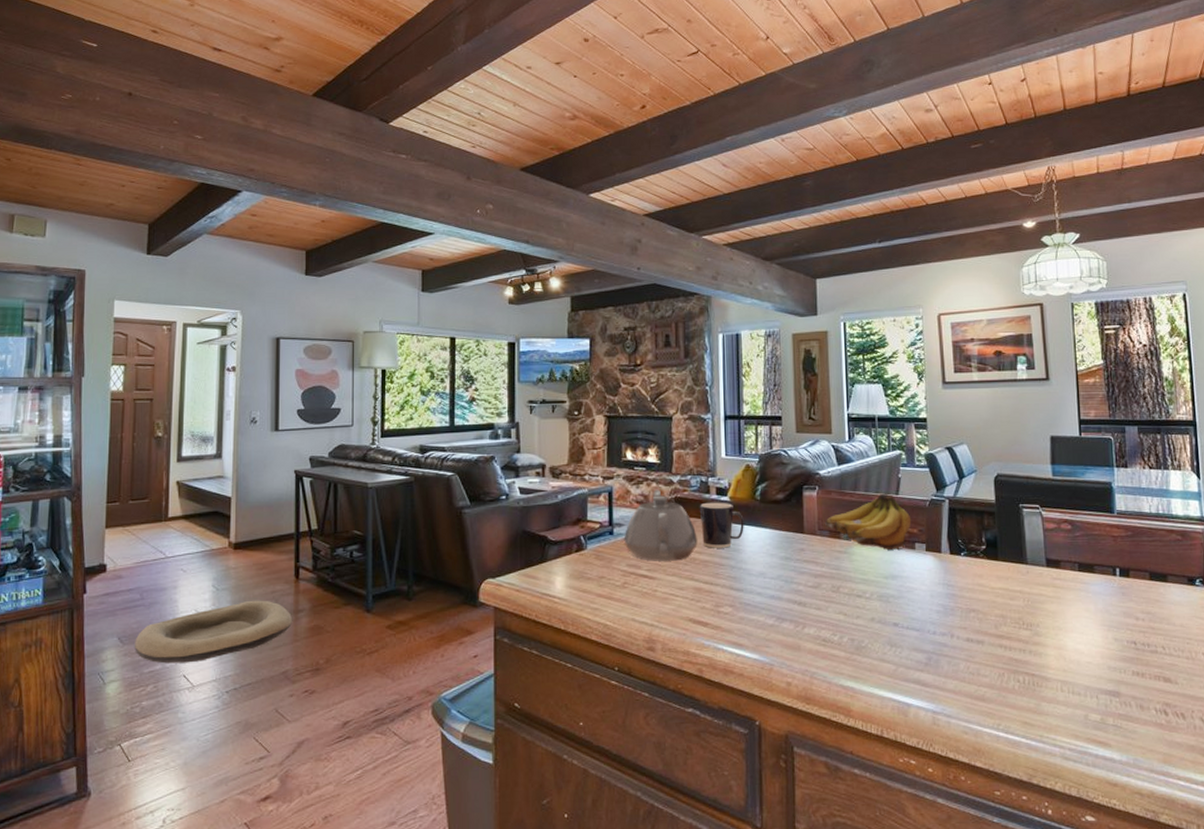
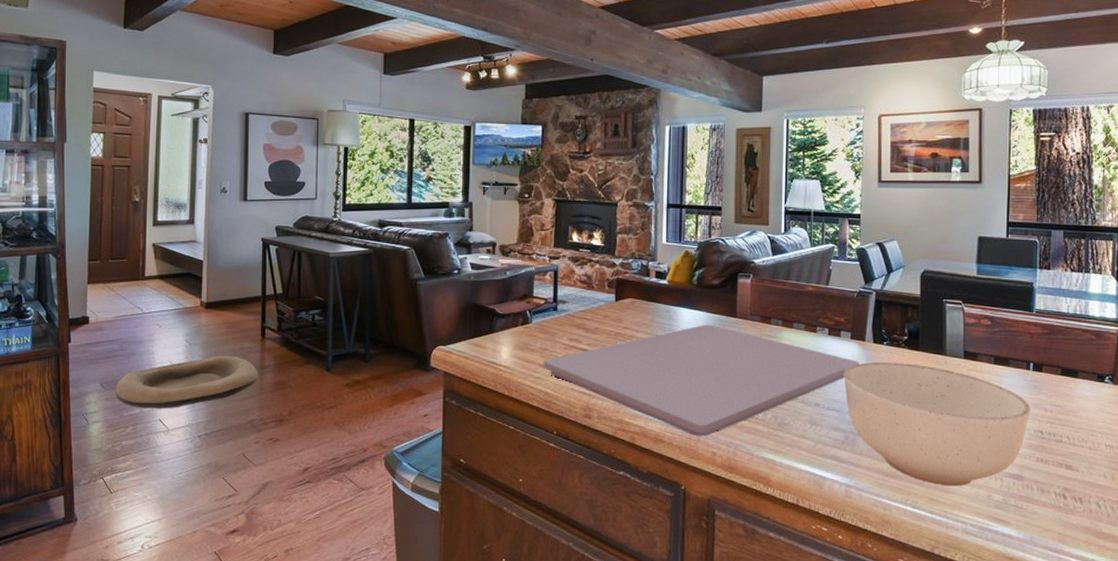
cutting board: none [600,542,937,666] -> present [543,324,860,437]
teapot: present [624,489,698,561] -> none [566,270,636,337]
mug: present [699,502,744,548] -> none [639,284,680,328]
fruit: present [824,493,912,550] -> none [756,283,839,336]
bowl: none [921,575,1121,708] -> present [843,362,1031,487]

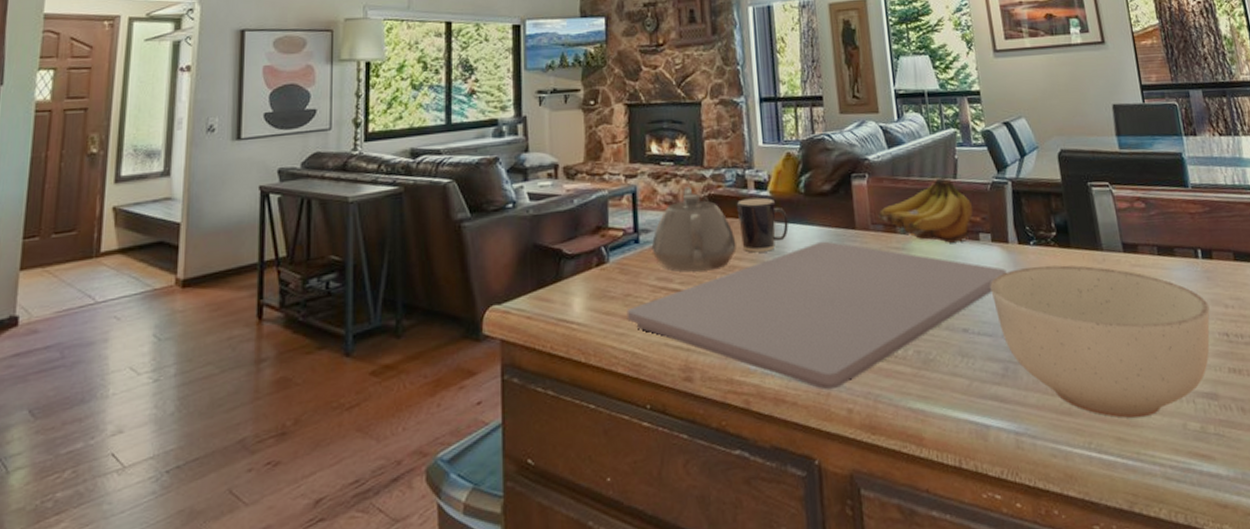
dog bed: present [115,355,258,409] -> none [50,349,252,440]
teapot: none [566,270,636,337] -> present [651,186,737,272]
mug: none [639,284,680,328] -> present [736,197,789,253]
fruit: none [756,283,839,336] -> present [877,178,973,243]

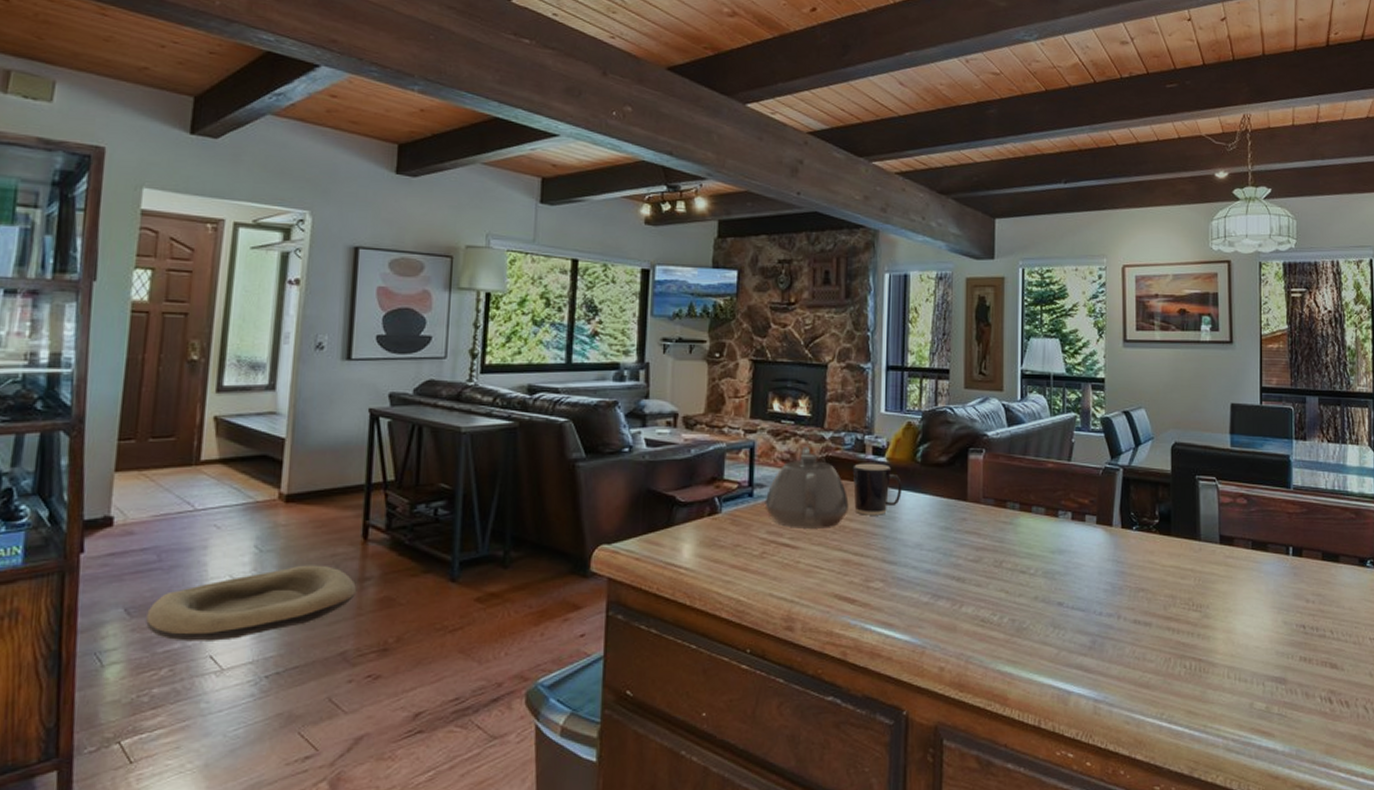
dog bed: none [50,349,252,440] -> present [146,565,356,642]
cutting board: present [626,241,1007,390] -> none [734,510,1107,649]
fruit: present [877,178,973,243] -> none [989,459,1083,521]
bowl: present [990,265,1210,419] -> none [1089,551,1292,695]

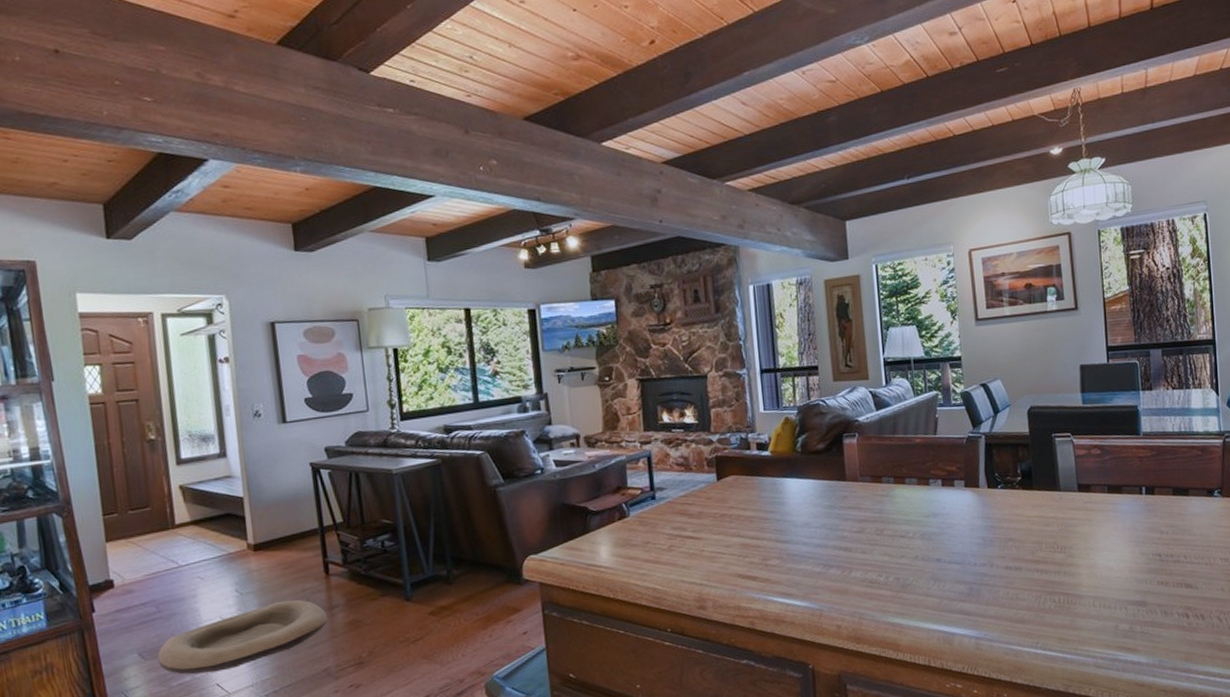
teapot: present [764,446,849,528] -> none [666,450,742,522]
mug: present [852,463,902,515] -> none [740,457,787,504]

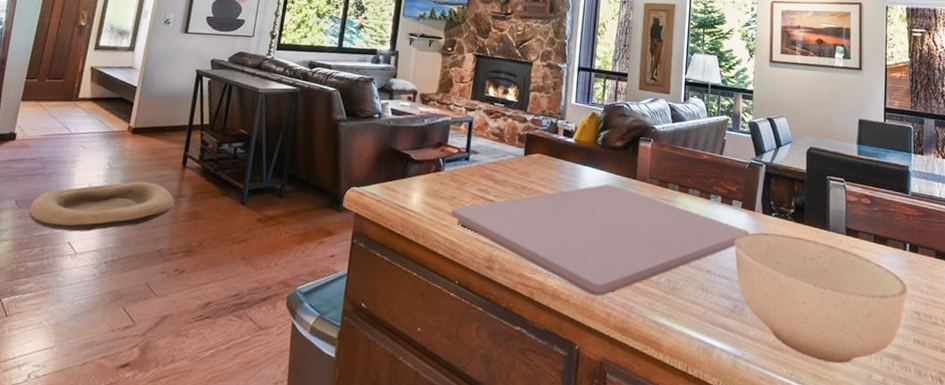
cutting board: none [647,491,976,612] -> present [451,184,749,297]
bowl: none [961,504,1147,624] -> present [734,232,908,364]

